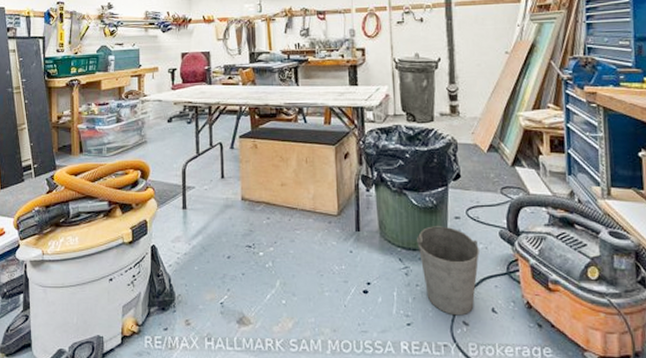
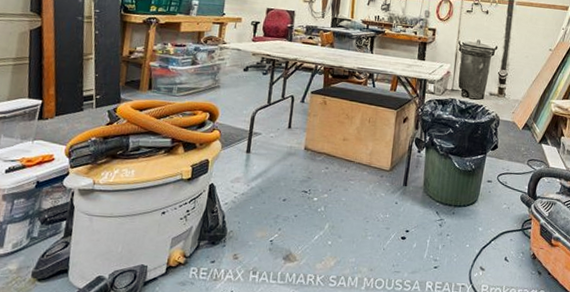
bucket: present [417,226,479,316] -> none [453,186,503,262]

